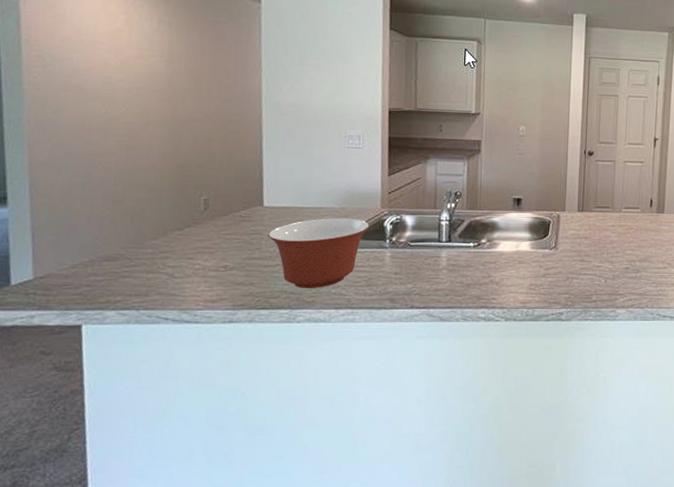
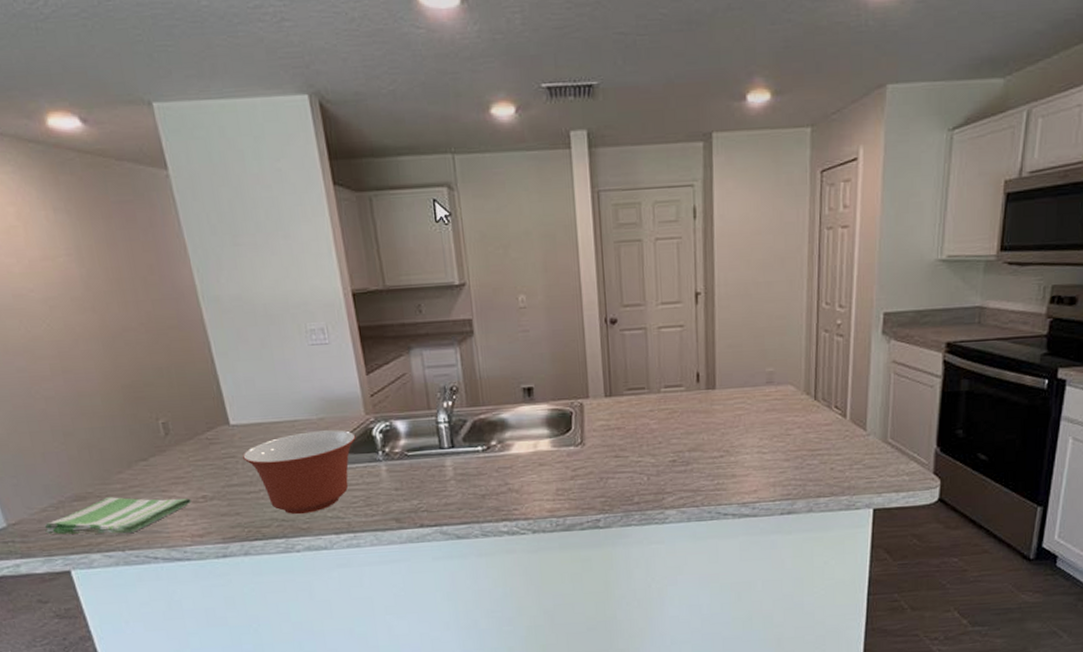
dish towel: none [69,260,213,294] -> present [44,497,191,535]

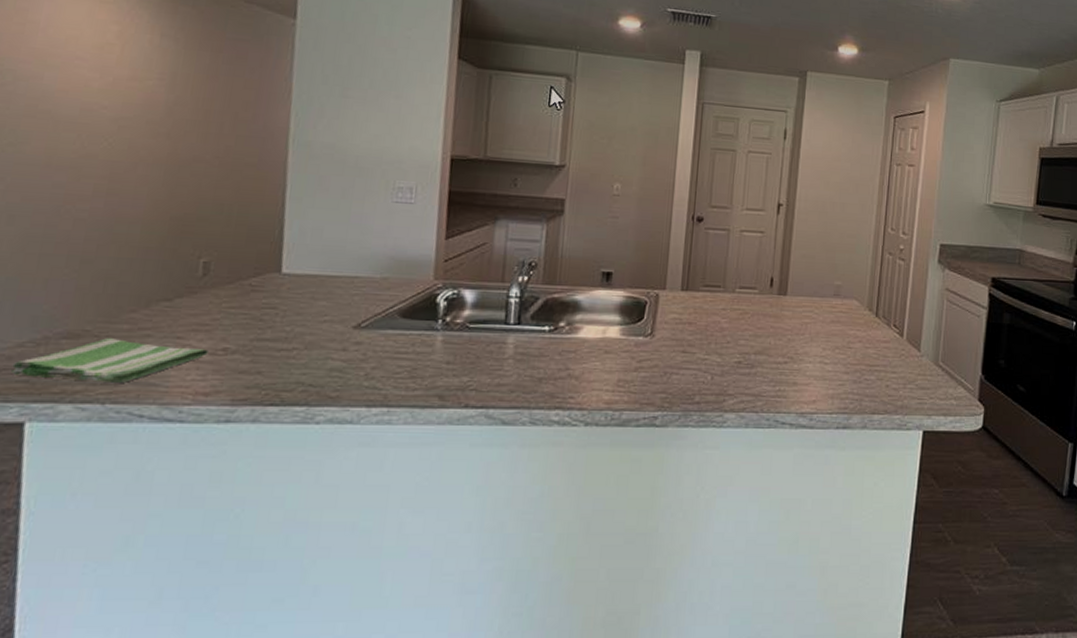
mixing bowl: present [243,430,356,515] -> none [285,290,418,381]

